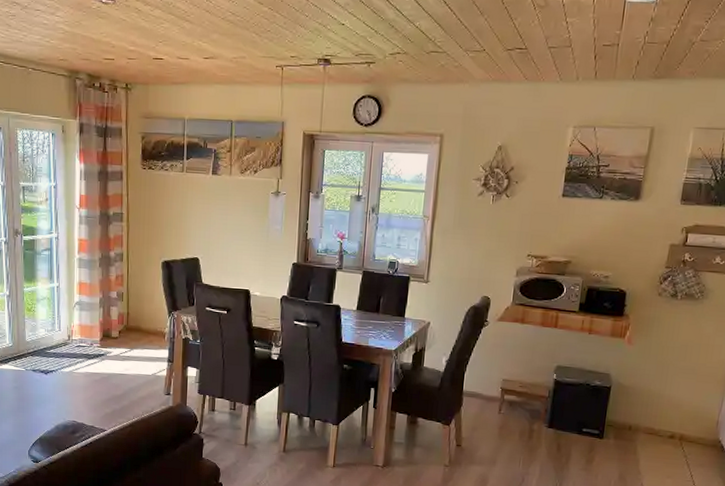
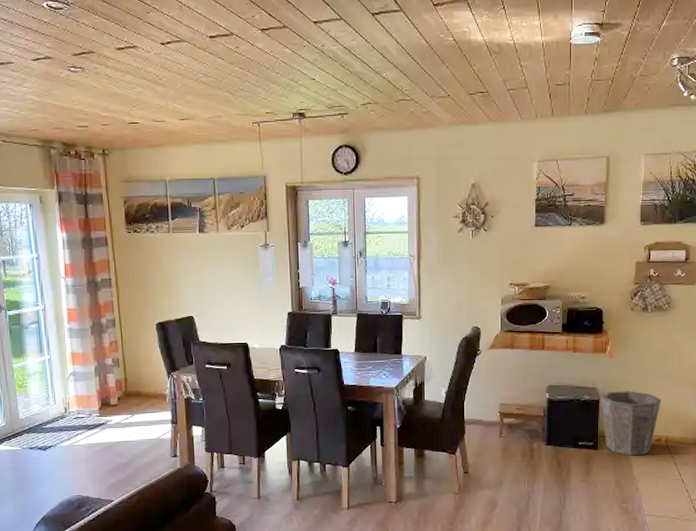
waste bin: none [612,379,681,450] -> present [600,391,662,455]

